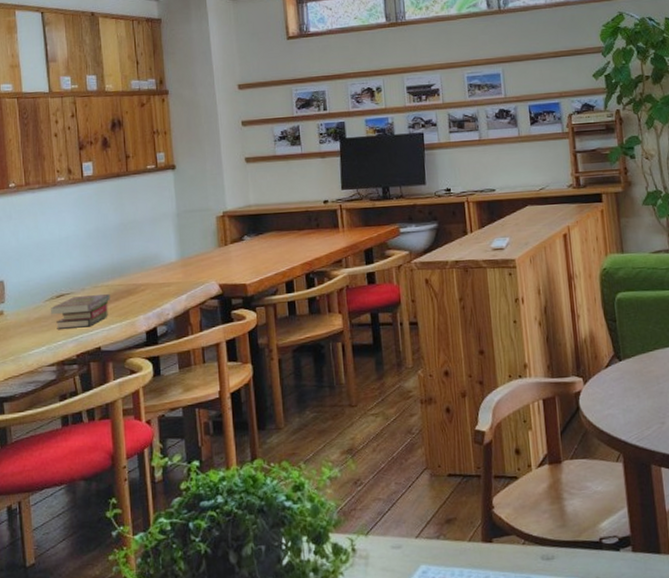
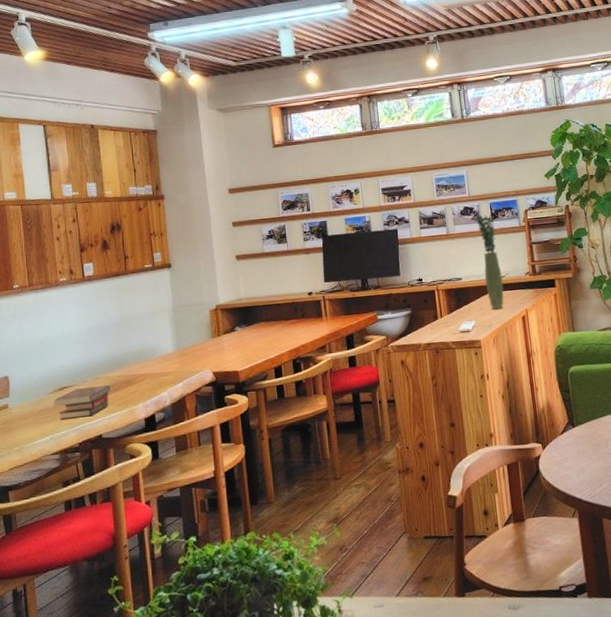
vase: none [512,117,543,227] -> present [476,213,504,311]

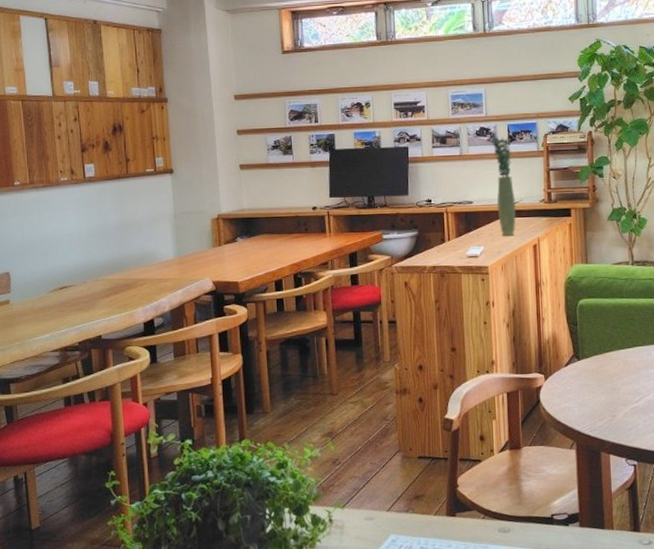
books: present [53,384,111,420] -> none [53,286,110,318]

